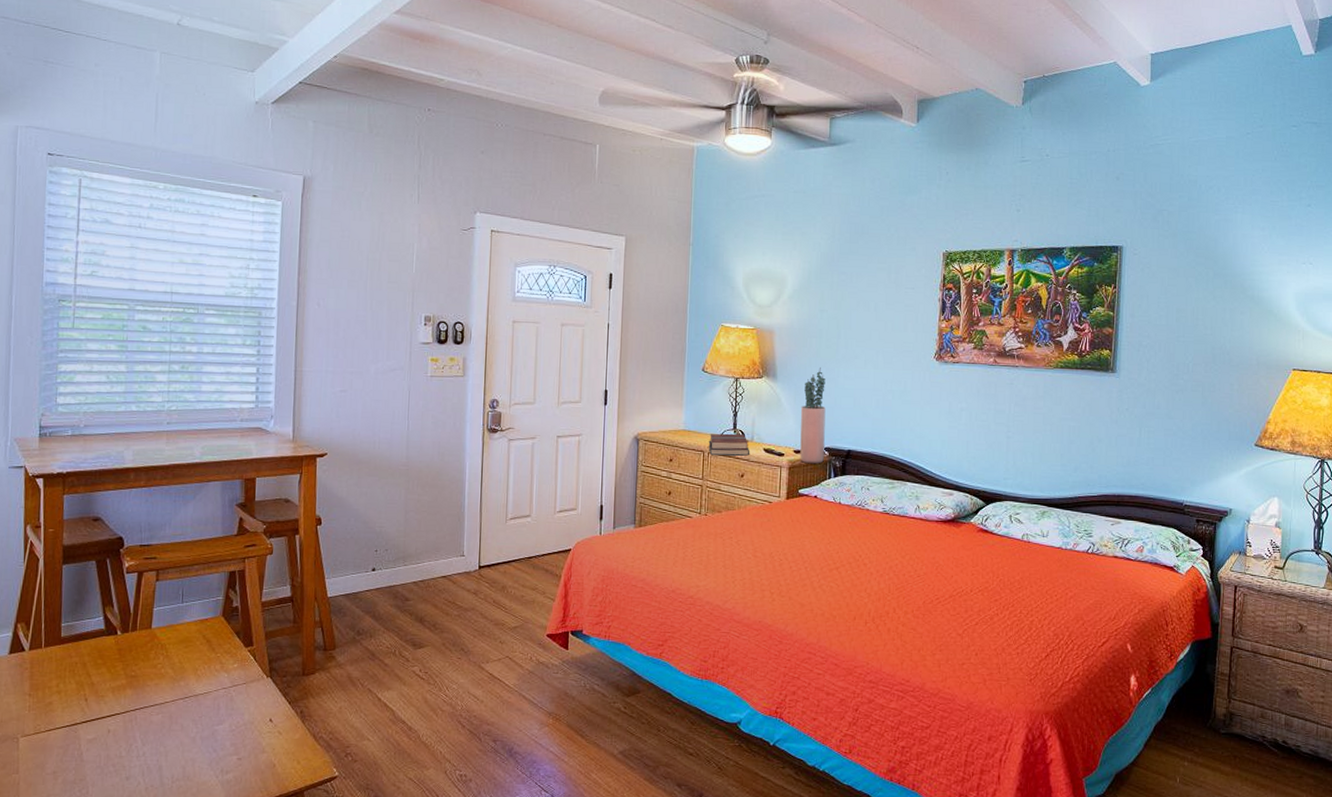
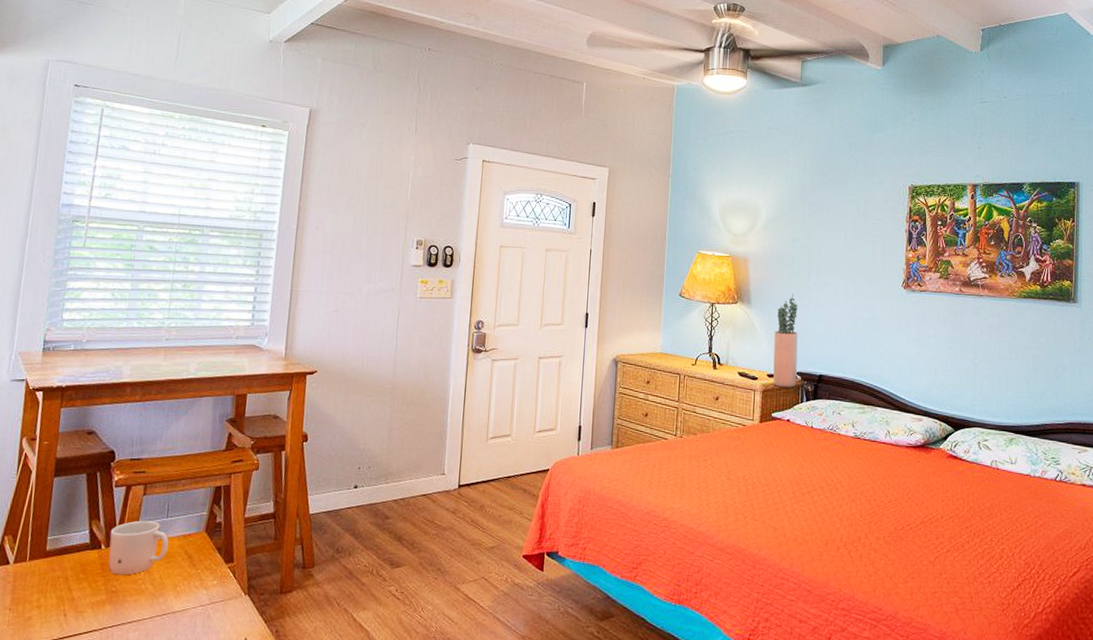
mug: none [125,606,186,660] -> present [108,520,169,576]
books: present [708,433,749,456] -> none [684,357,724,379]

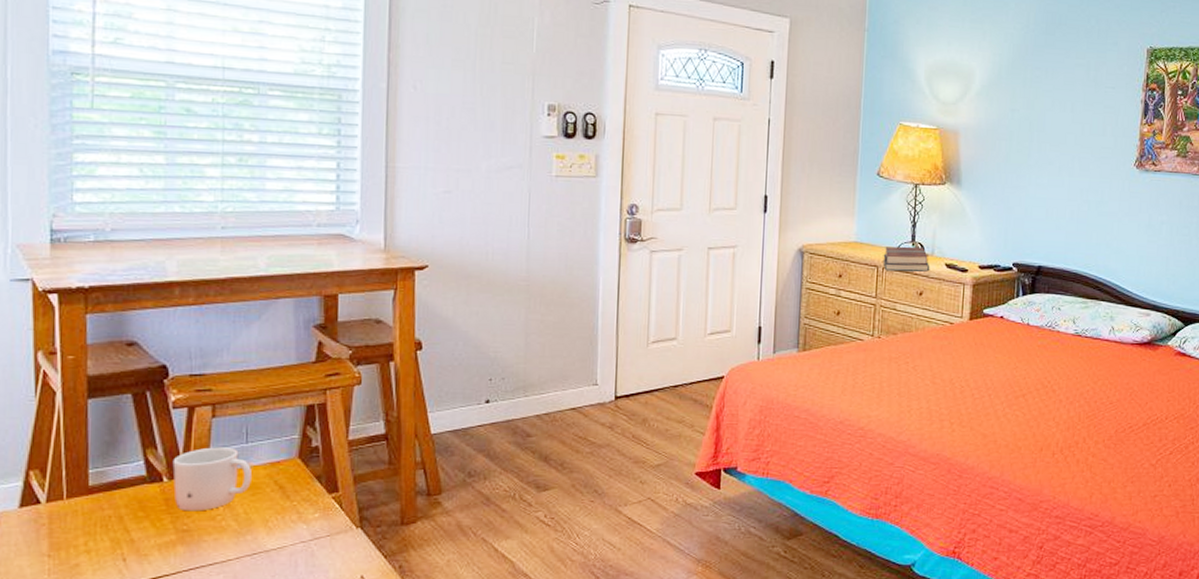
books: none [684,357,724,379] -> present [883,246,929,272]
vase: present [773,294,798,389] -> none [985,174,1015,282]

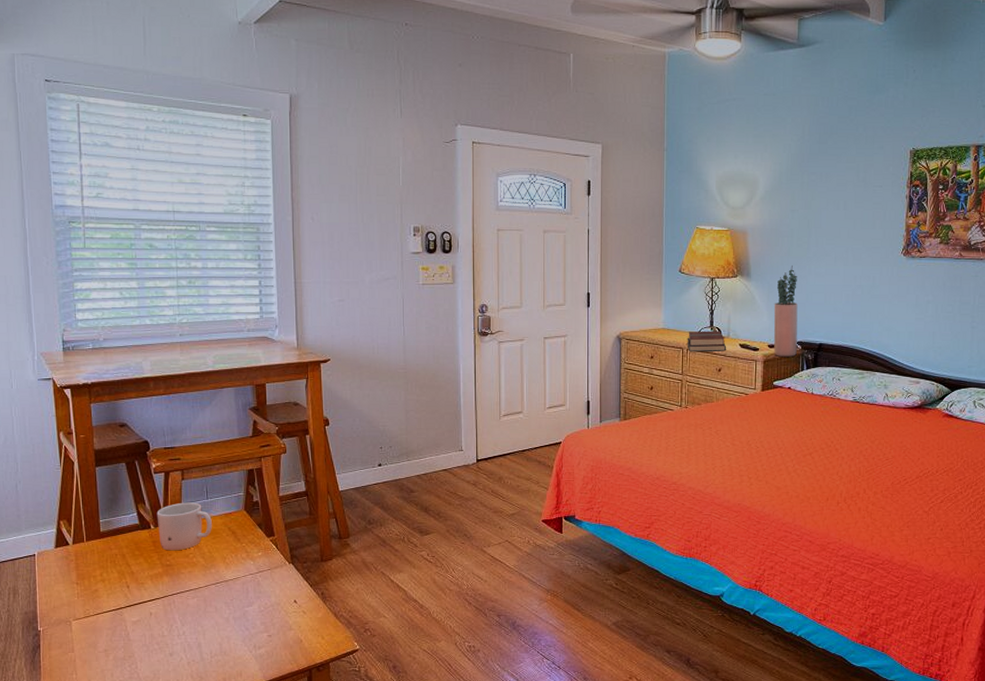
vase: none [985,174,1015,282] -> present [773,266,798,358]

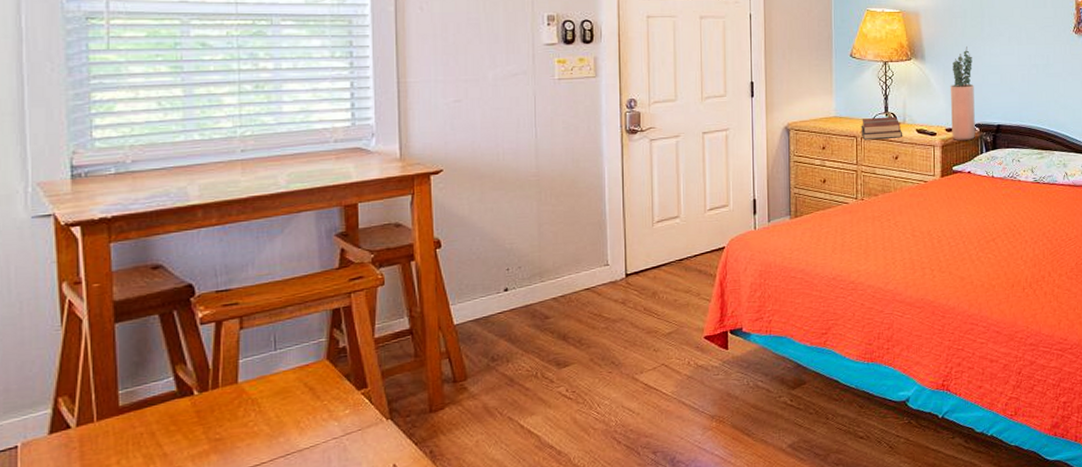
mug: present [156,502,212,551] -> none [202,356,281,421]

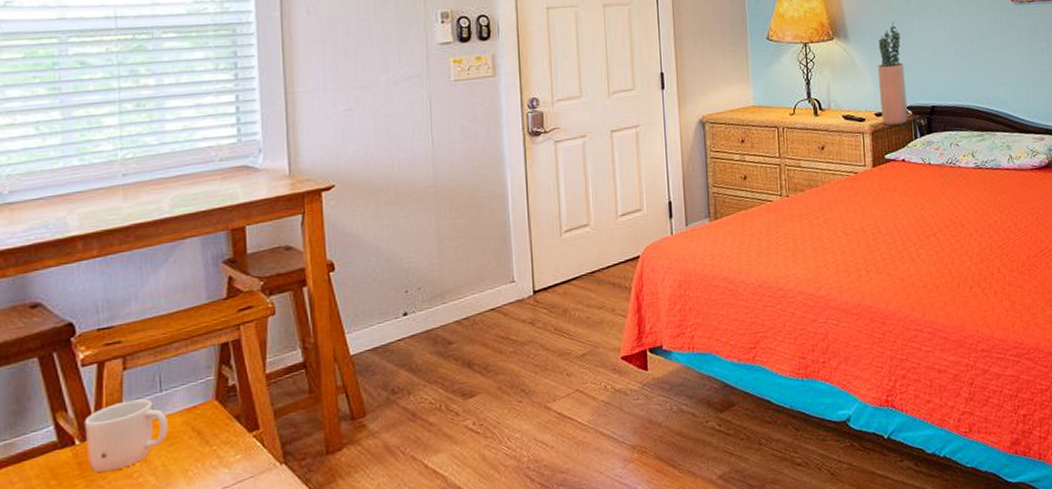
mug: none [202,356,281,421] -> present [84,398,168,473]
books: present [861,116,902,141] -> none [782,102,828,131]

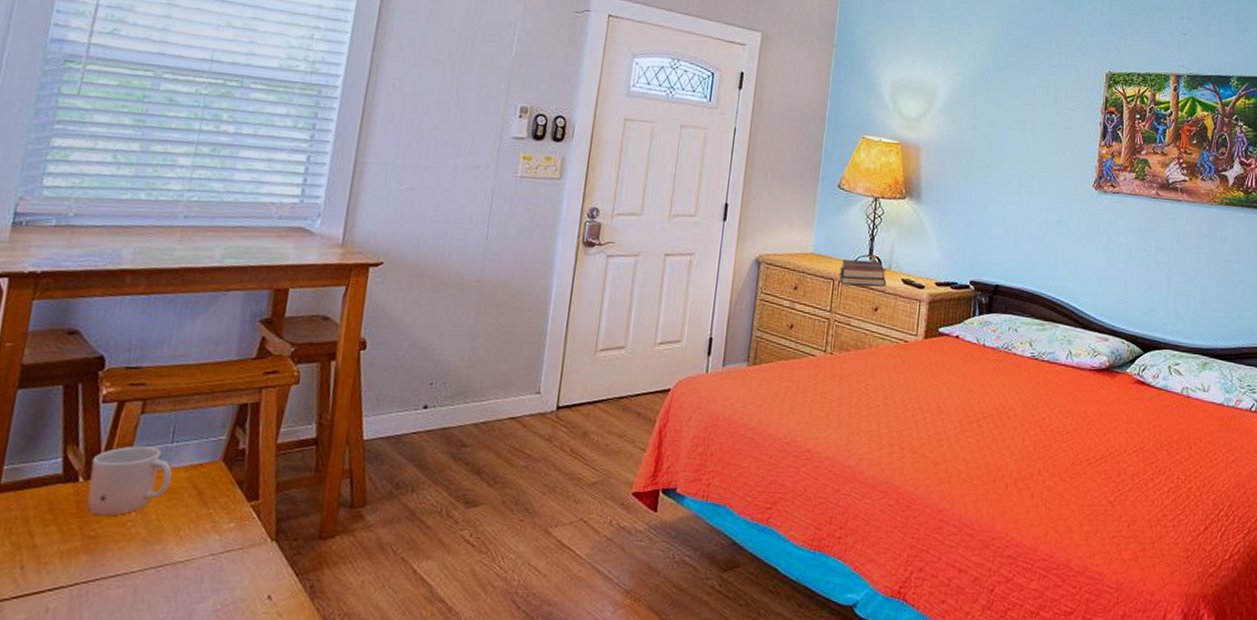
books: none [782,102,828,131] -> present [839,259,886,287]
vase: present [877,22,908,127] -> none [942,190,975,300]

